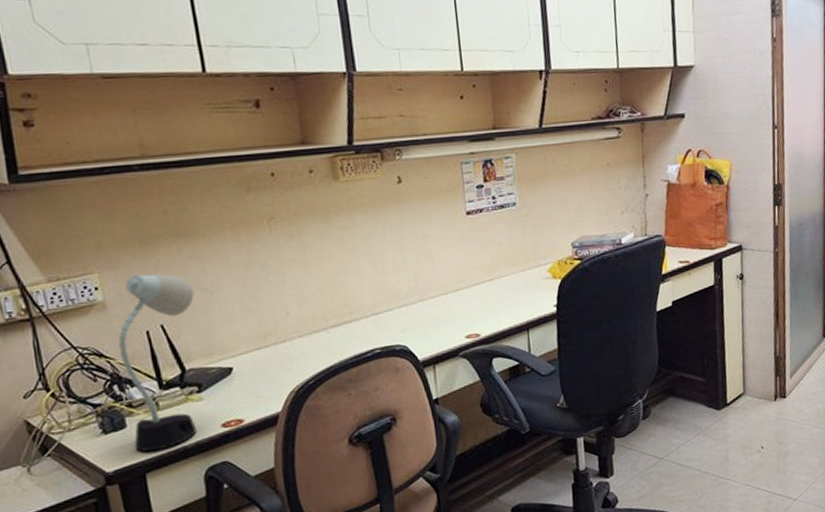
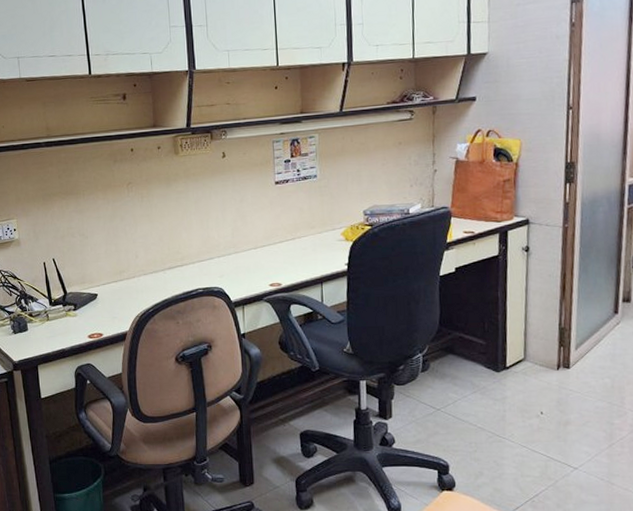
desk lamp: present [118,274,197,452] -> none [26,221,75,350]

